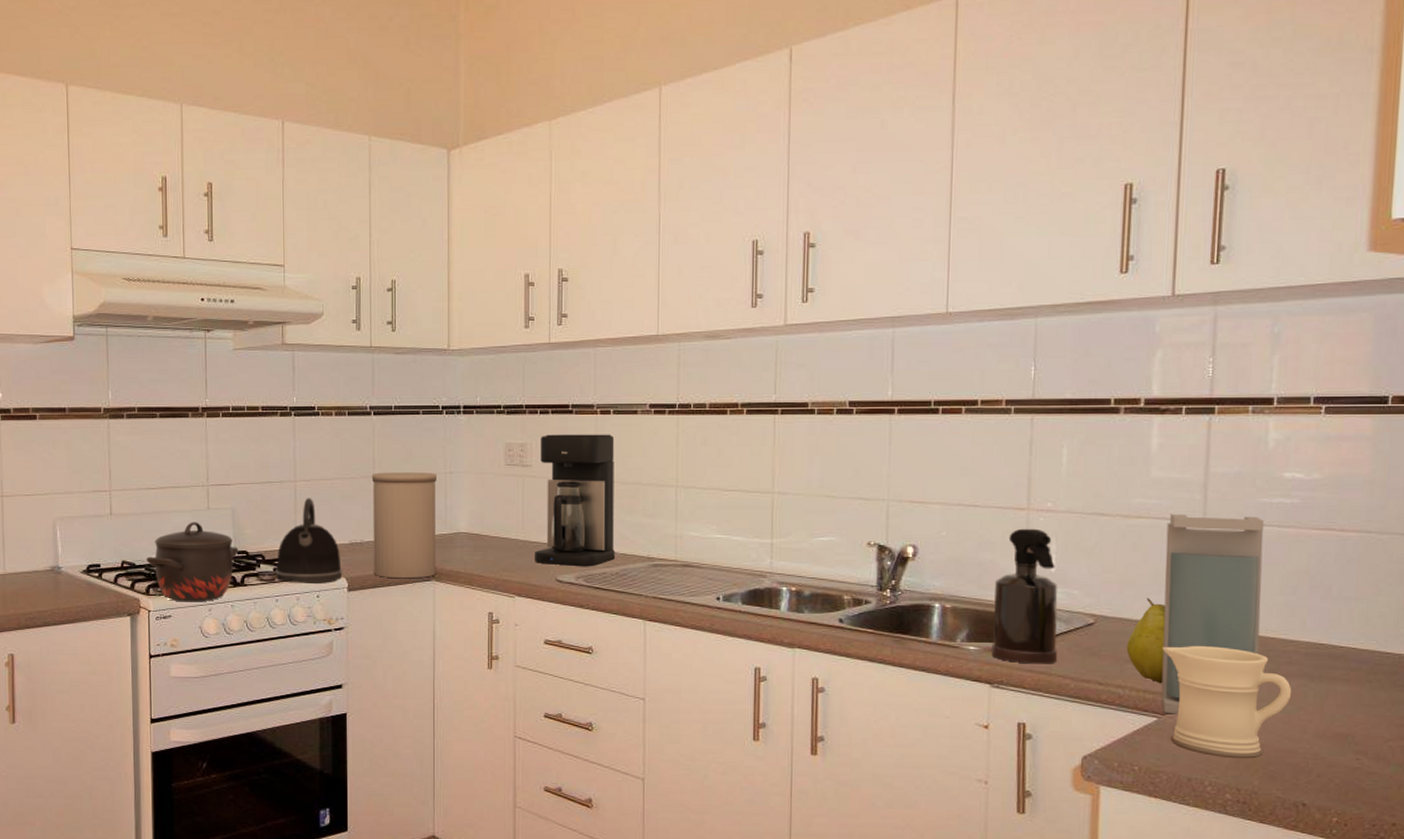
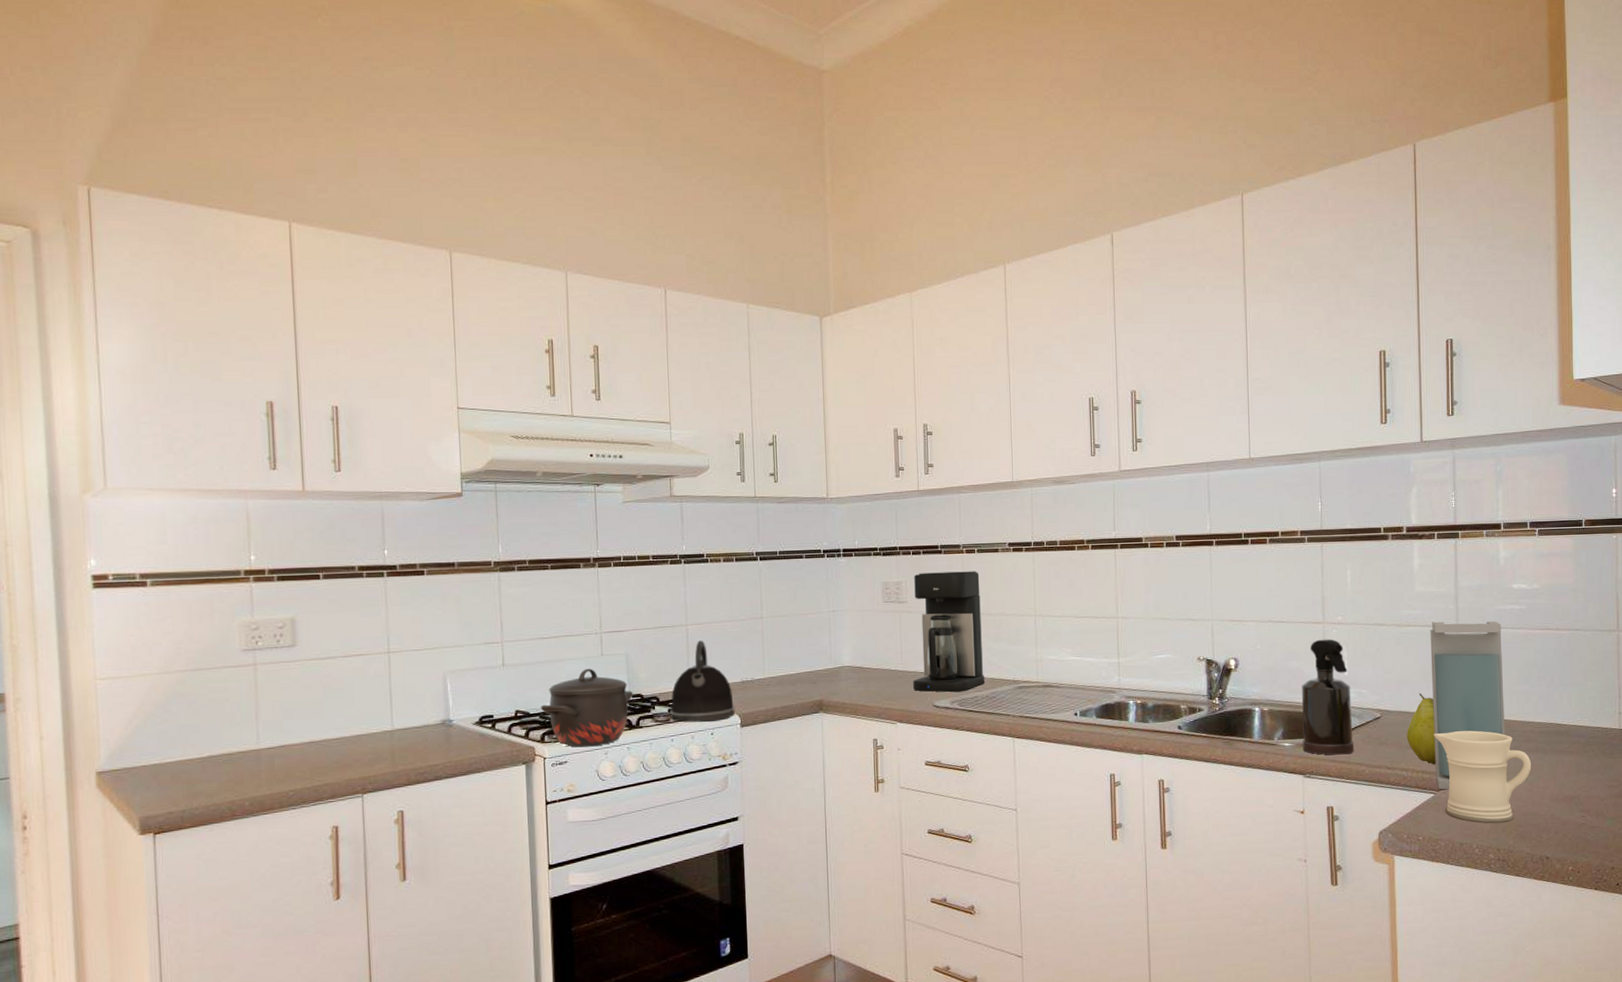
canister: present [371,472,436,579] -> none [759,612,823,713]

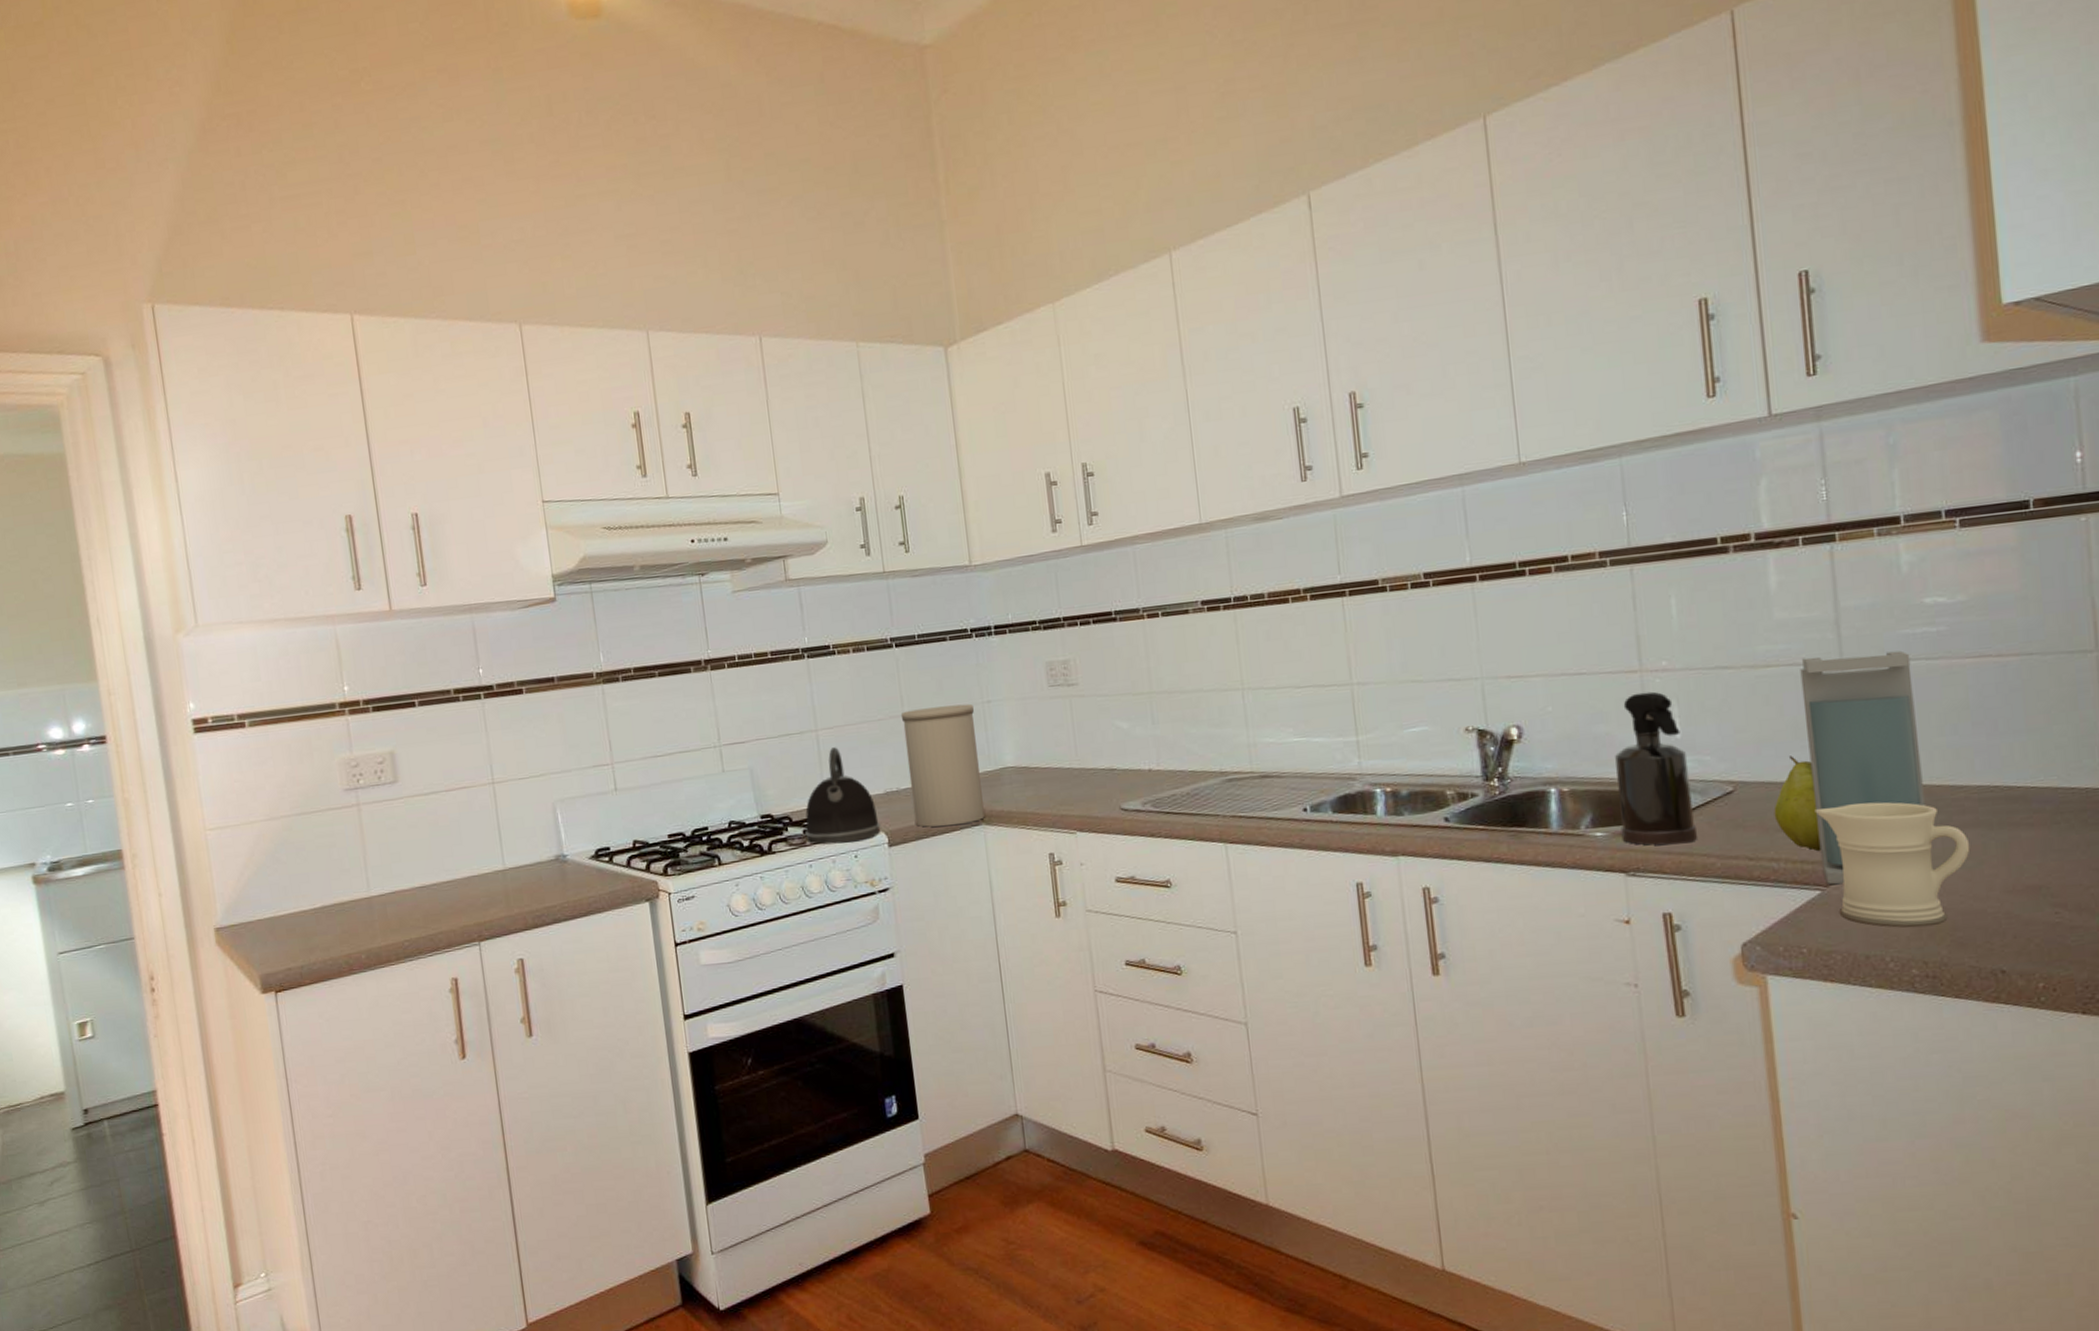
cooking pot: present [541,668,633,748] -> none [660,788,762,880]
canister: none [759,612,823,713] -> present [900,703,985,827]
coffee maker: present [913,571,984,692] -> none [1084,639,1183,793]

